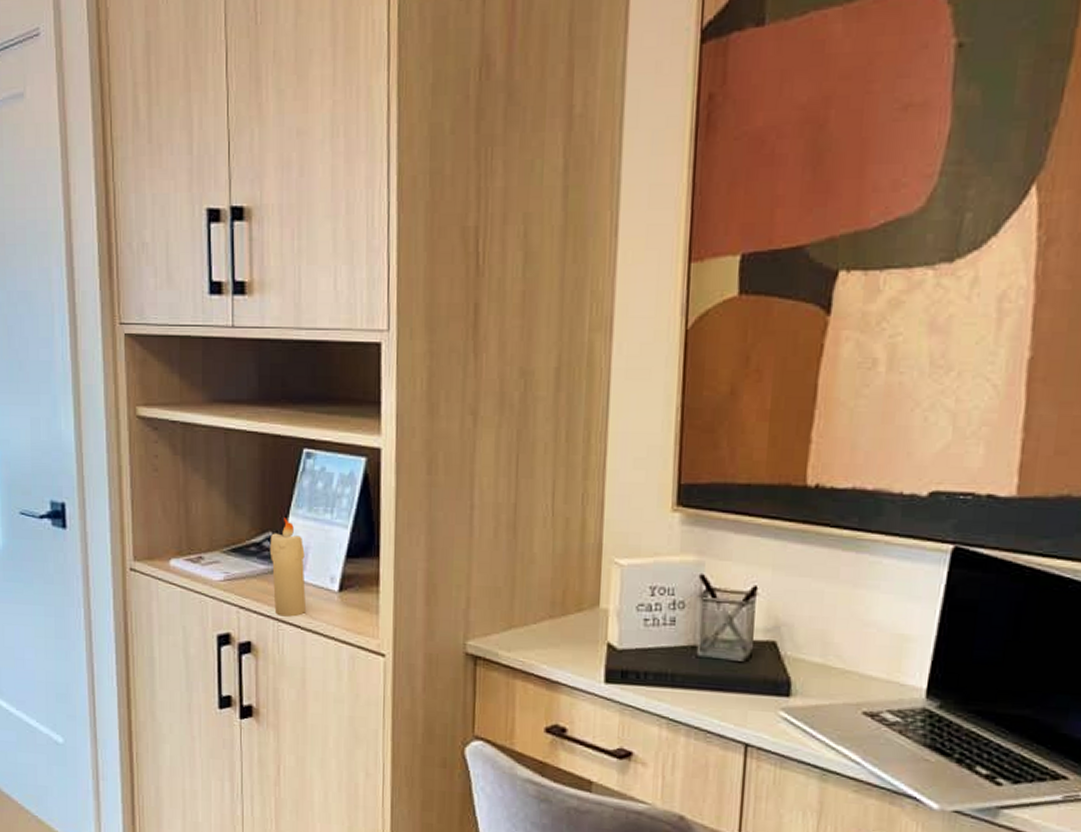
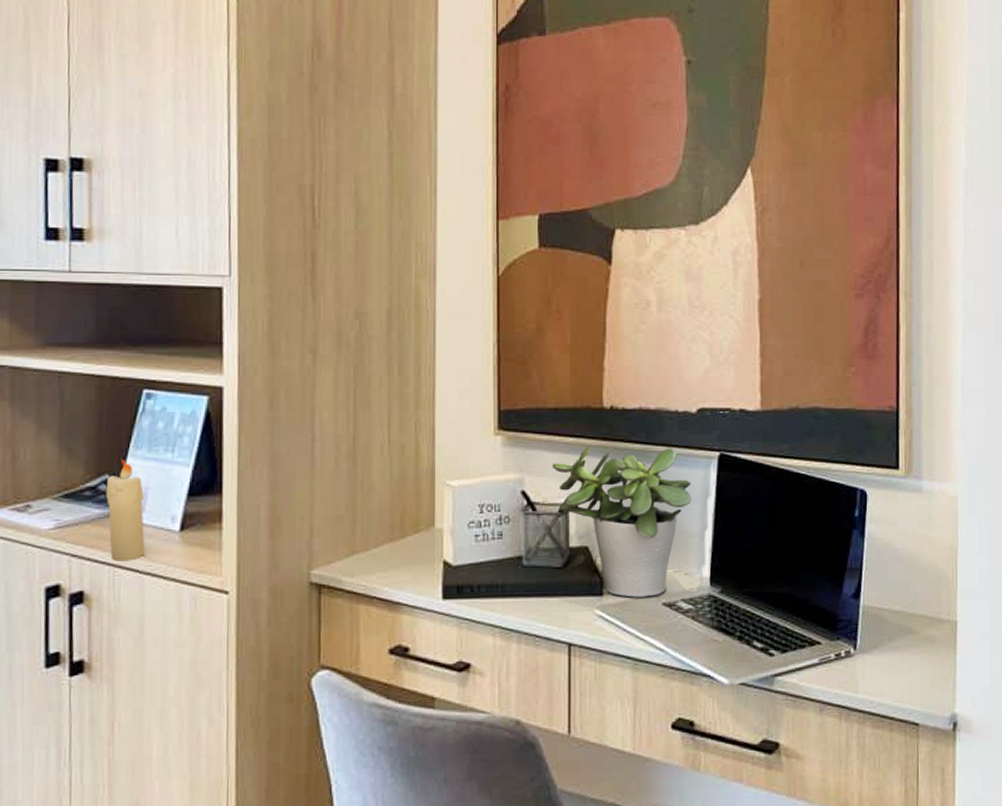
potted plant: none [738,529,913,704] -> present [552,446,691,598]

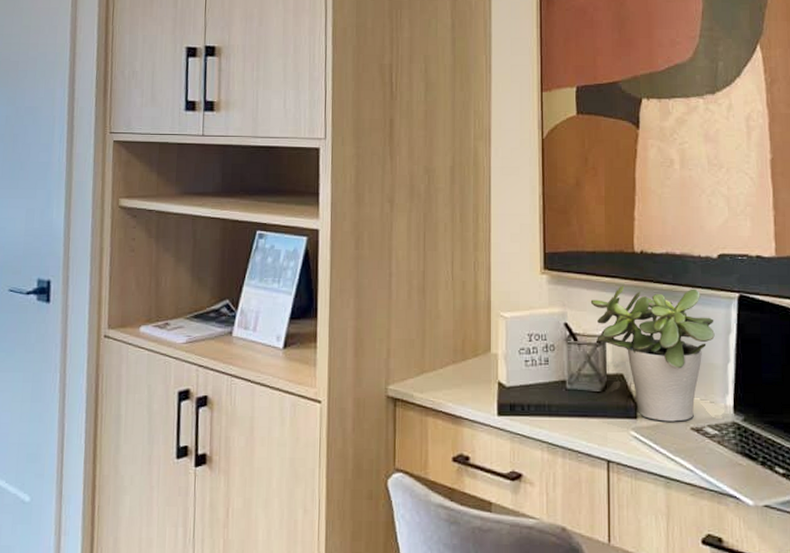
candle: present [106,459,146,562] -> none [226,287,256,372]

